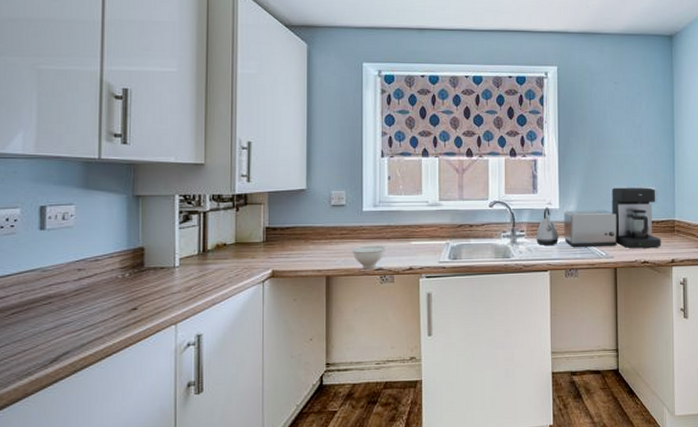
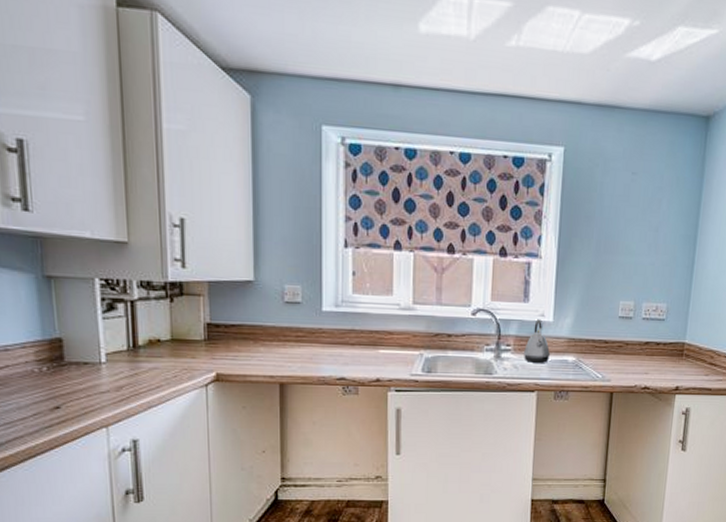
bowl: present [352,245,385,268] -> none [310,351,349,377]
toaster: present [564,210,618,247] -> none [556,324,620,368]
coffee maker: present [612,187,661,248] -> none [614,301,667,372]

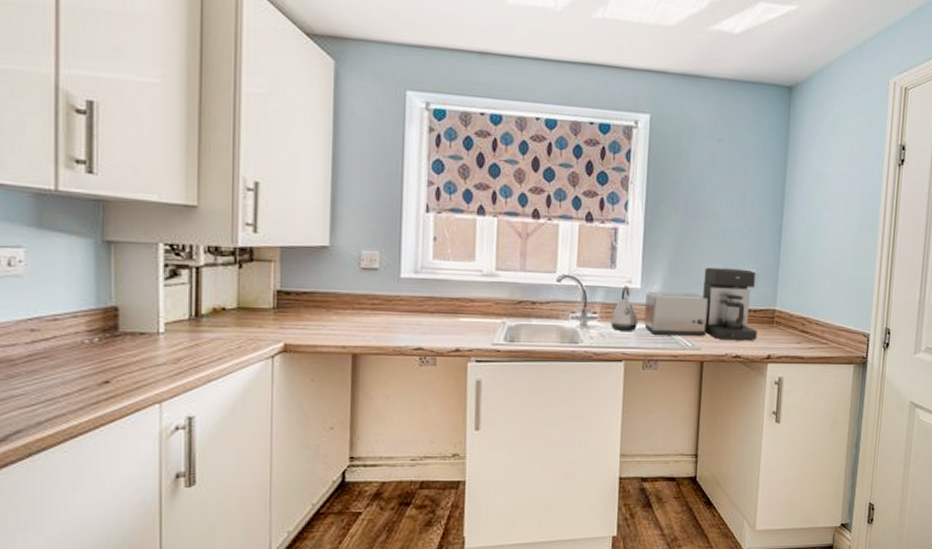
toaster: none [556,324,620,368] -> present [644,291,709,336]
coffee maker: none [614,301,667,372] -> present [703,267,757,340]

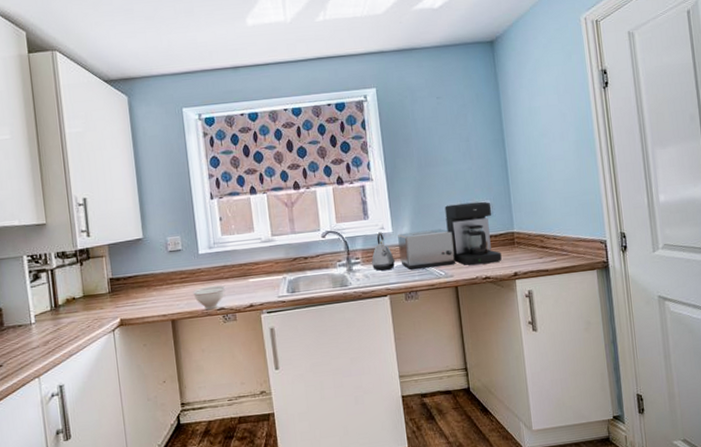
bowl: none [385,320,427,347] -> present [193,285,225,310]

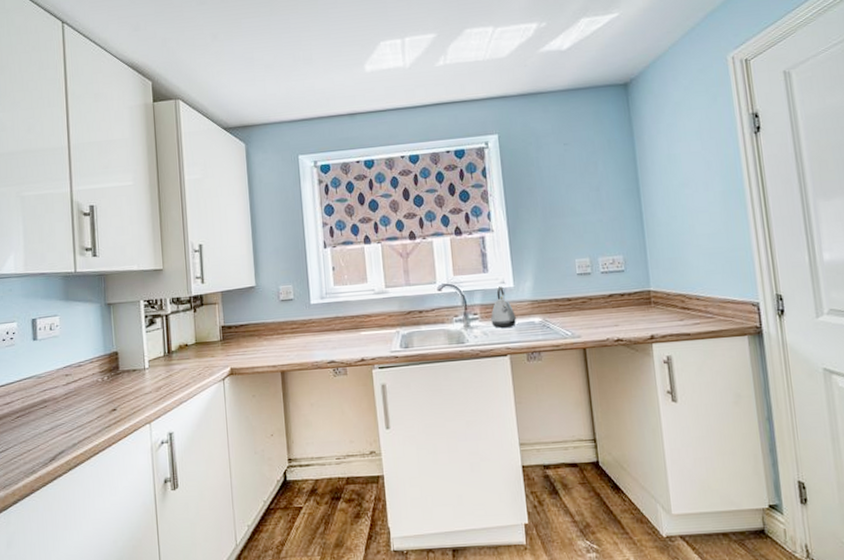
bowl: present [193,285,225,310] -> none [303,337,336,362]
toaster: present [398,229,456,270] -> none [520,285,584,328]
coffee maker: present [444,201,502,265] -> none [572,256,636,326]

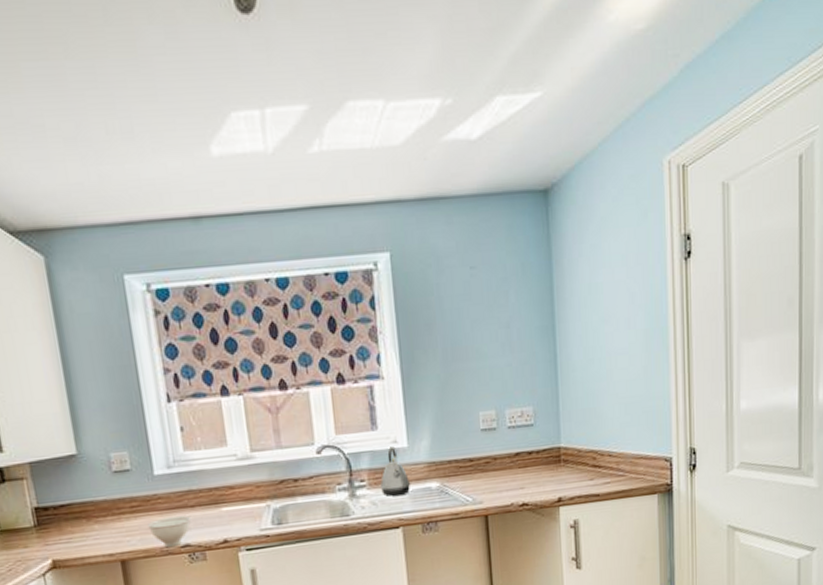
bowl: none [303,337,336,362] -> present [148,516,191,547]

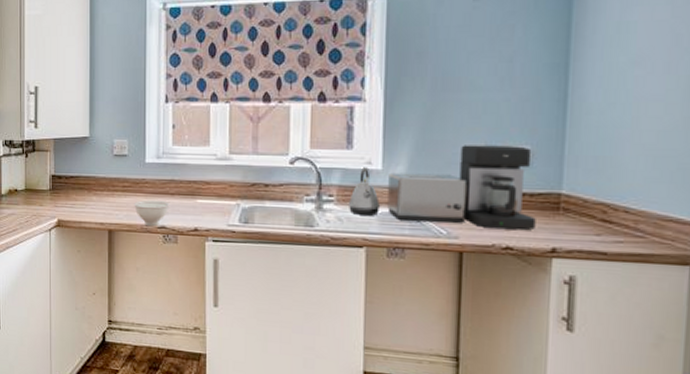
toaster: none [414,442,487,495] -> present [387,172,468,223]
coffee maker: none [475,407,544,489] -> present [459,145,536,230]

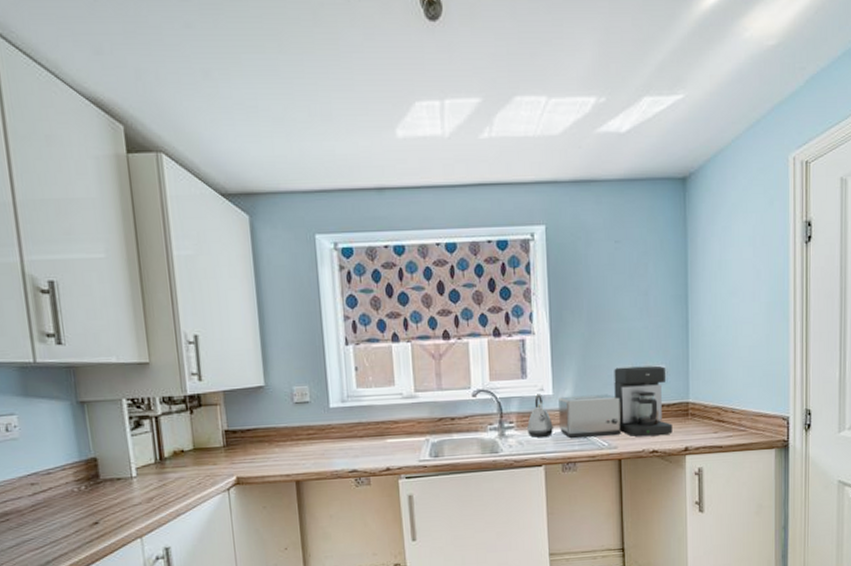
bowl: present [134,200,169,226] -> none [321,445,359,471]

